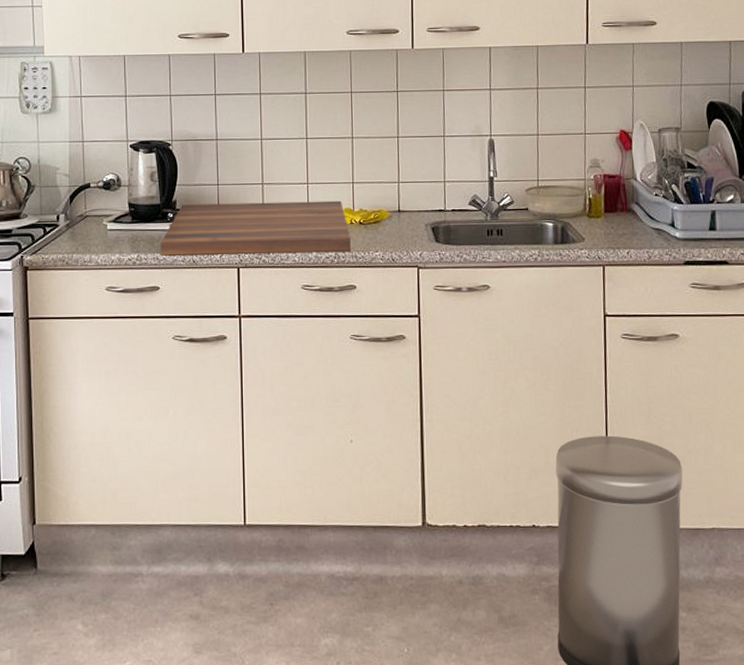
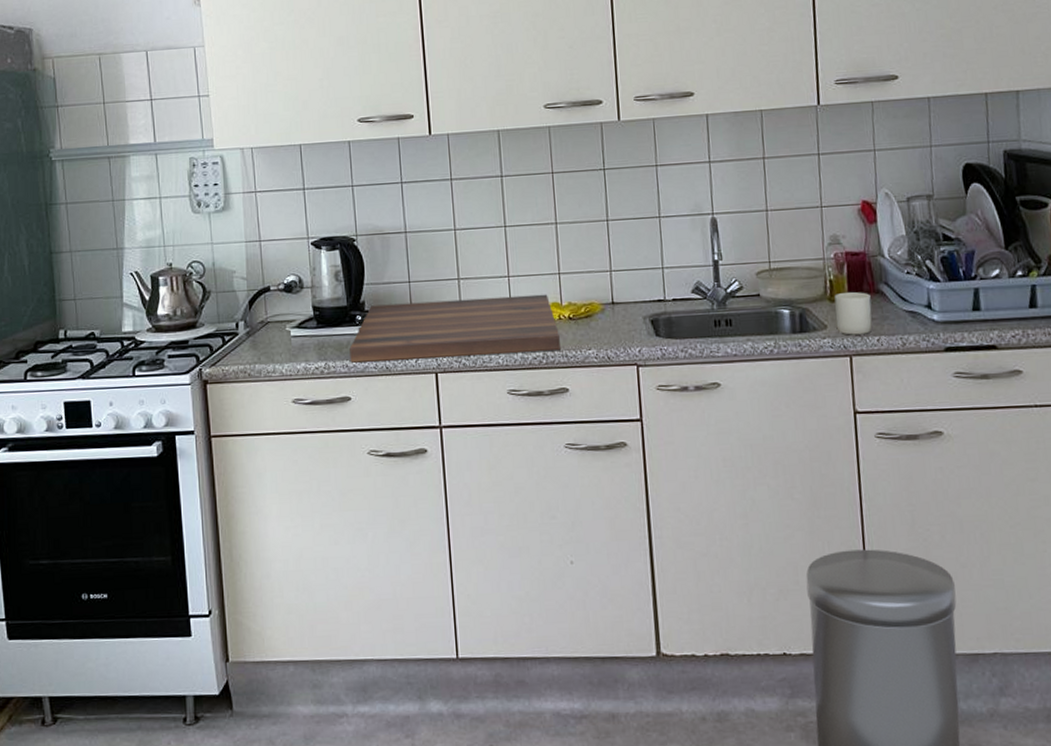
mug: none [592,210,624,248] -> present [834,292,873,335]

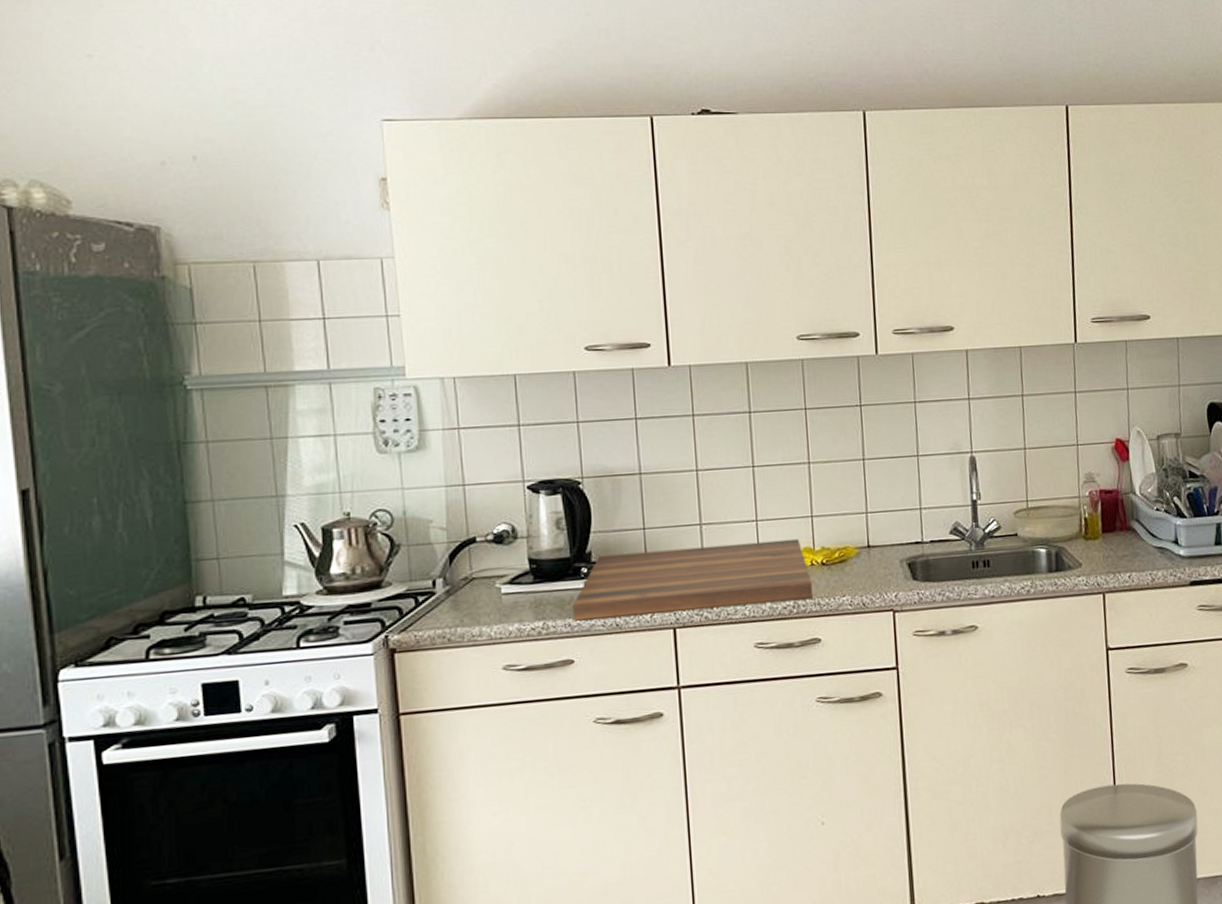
mug: present [834,292,873,335] -> none [1089,529,1124,573]

